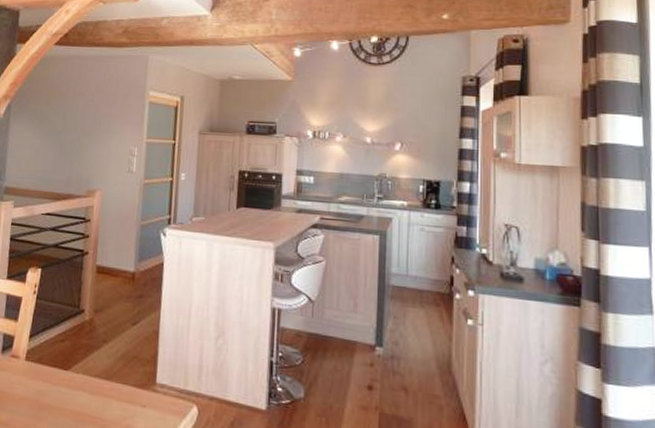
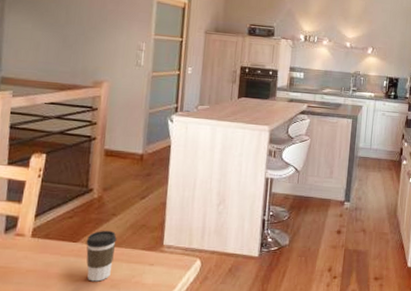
coffee cup: none [76,358,108,420] -> present [86,230,117,282]

